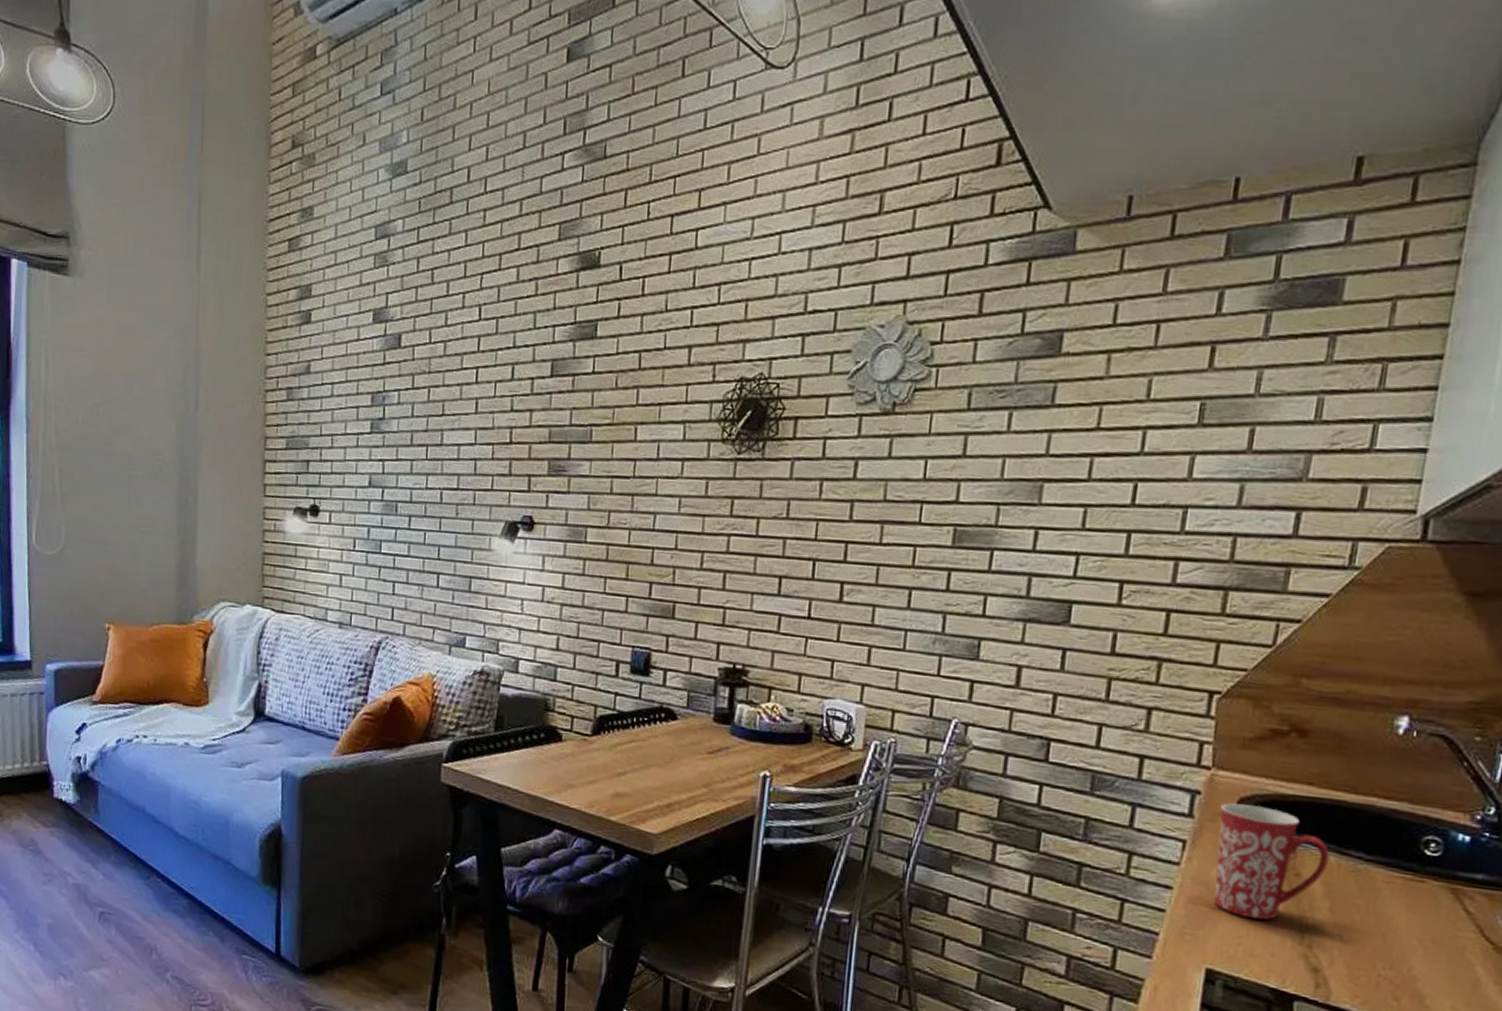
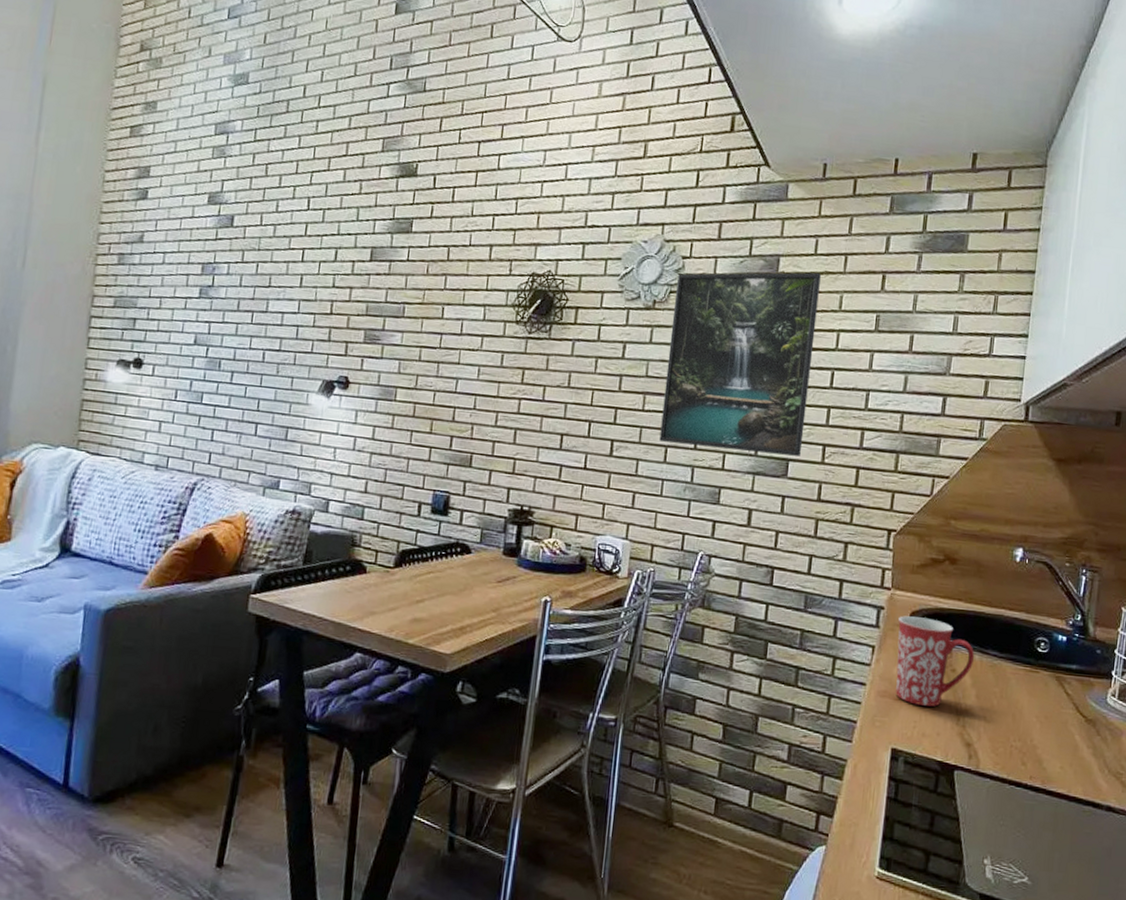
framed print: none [901,349,1121,597] -> present [659,272,821,456]

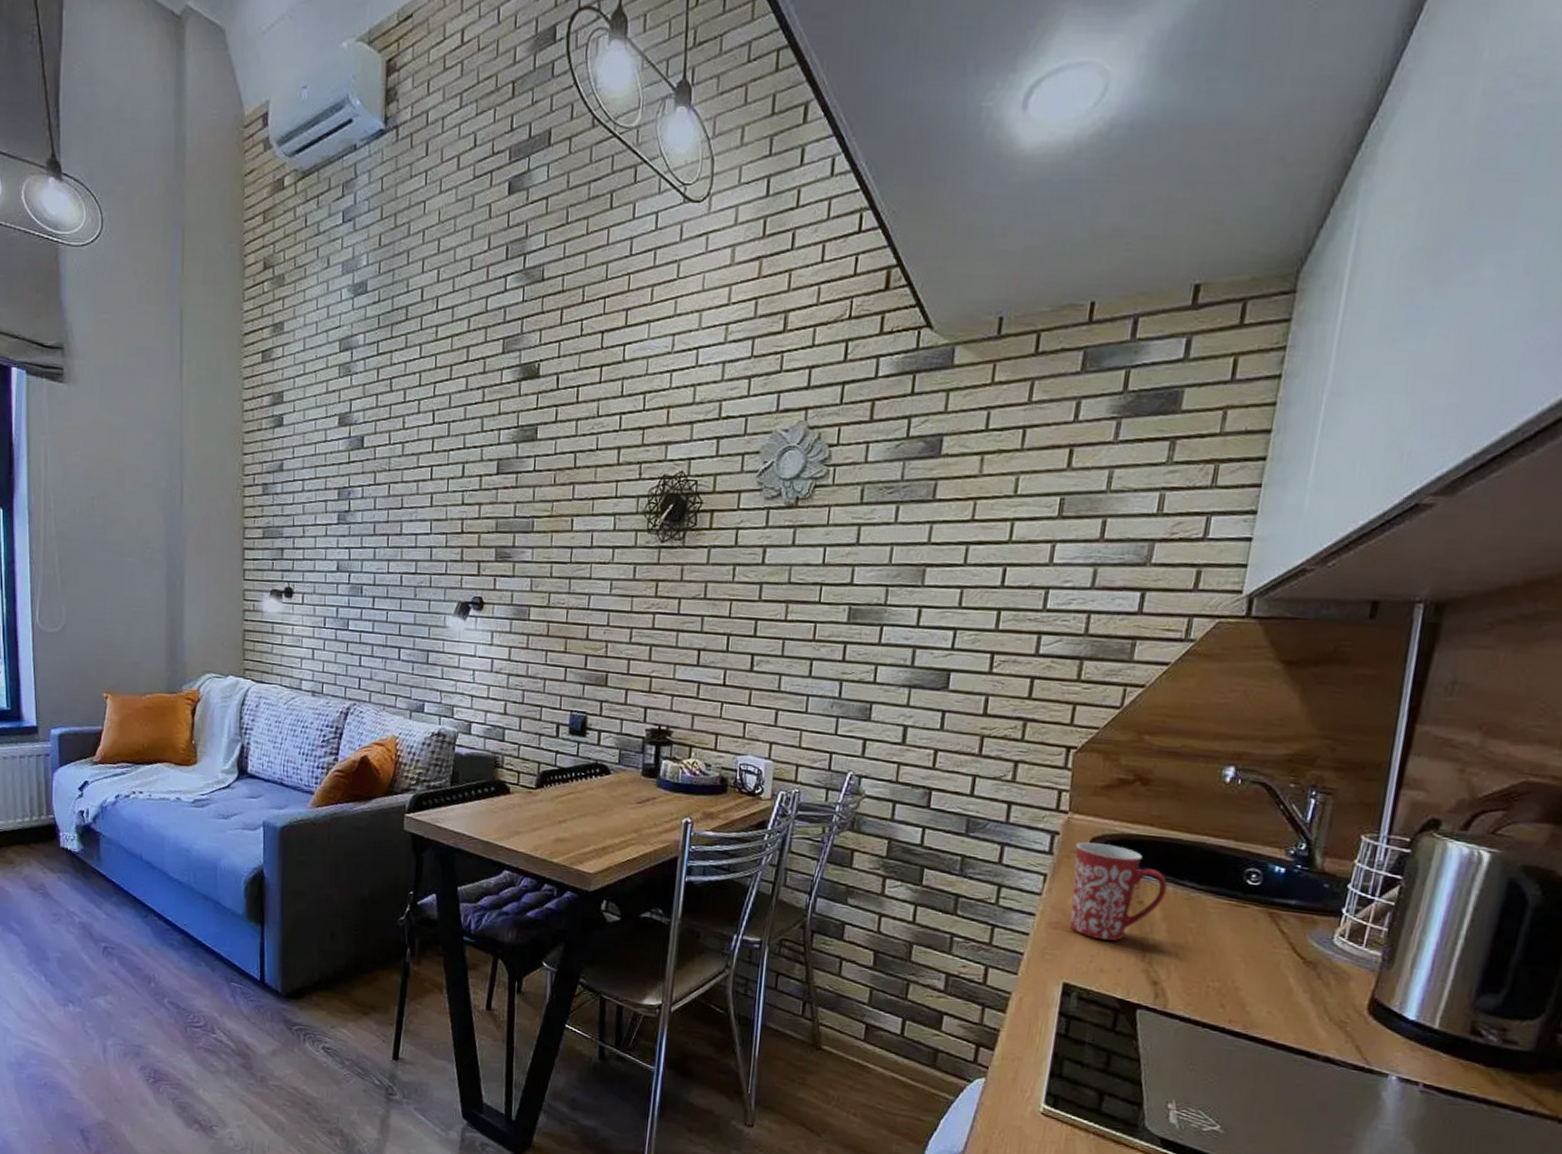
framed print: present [659,272,821,456] -> none [804,451,993,666]

